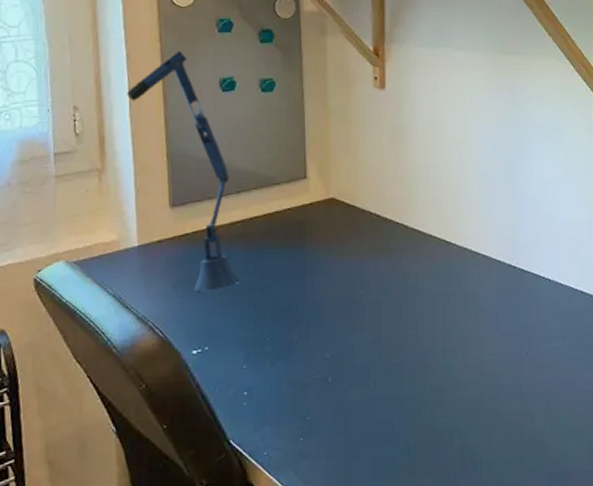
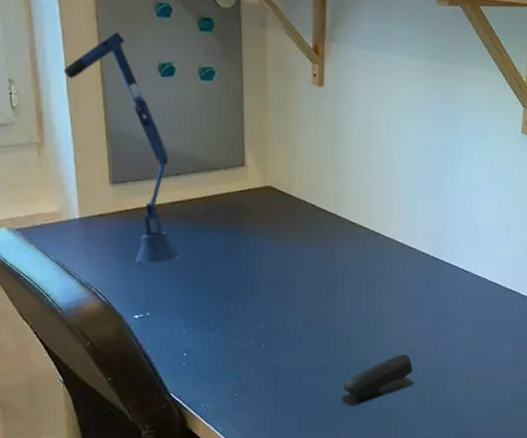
stapler: none [417,381,498,447] -> present [341,354,414,406]

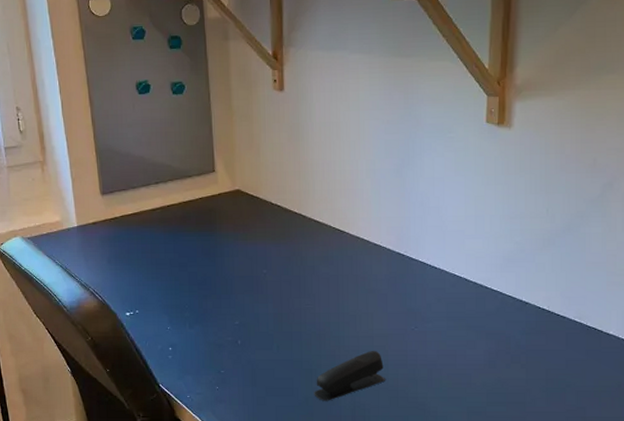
desk lamp: present [64,31,179,264] -> none [59,57,161,266]

